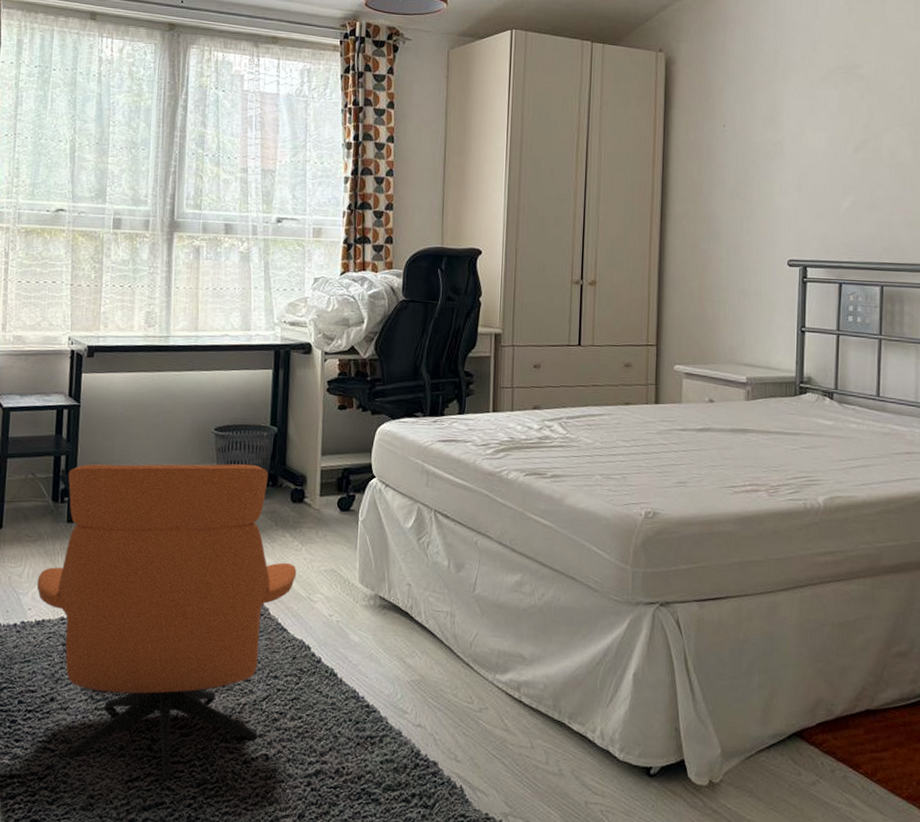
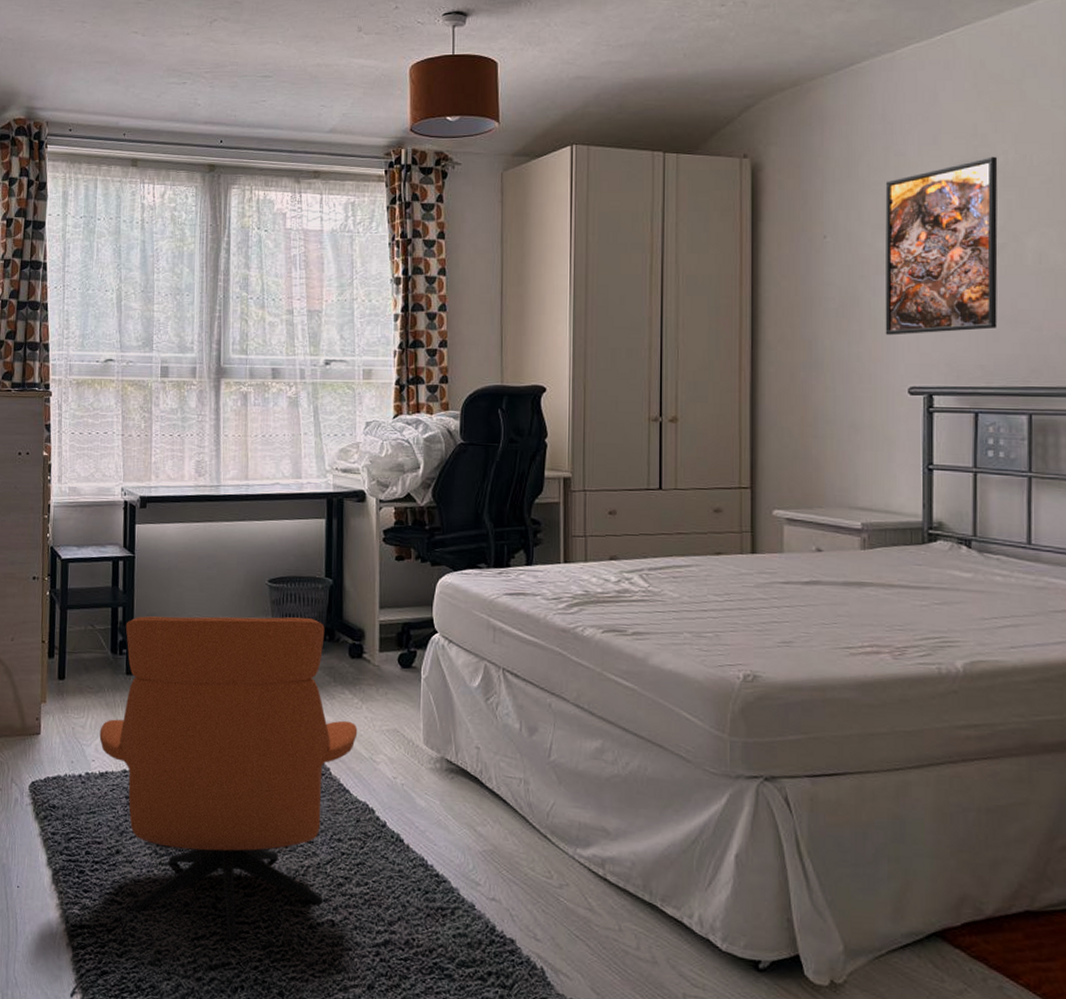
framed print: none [770,65,863,215] -> present [885,156,998,336]

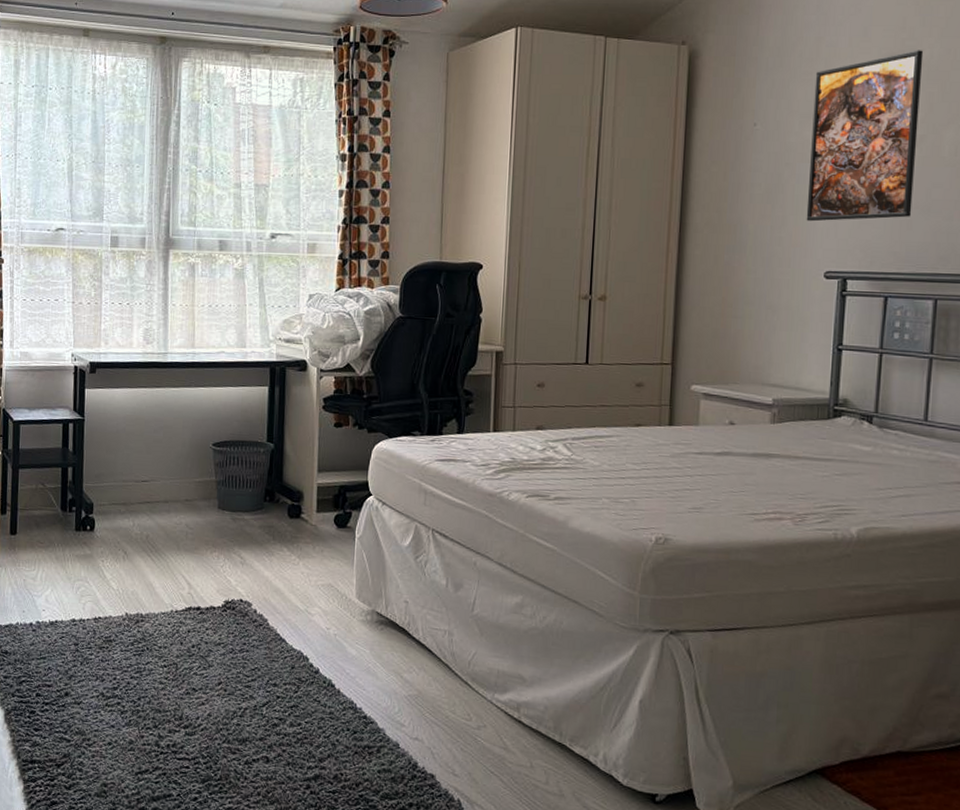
armchair: present [99,616,358,941] -> none [49,476,295,775]

